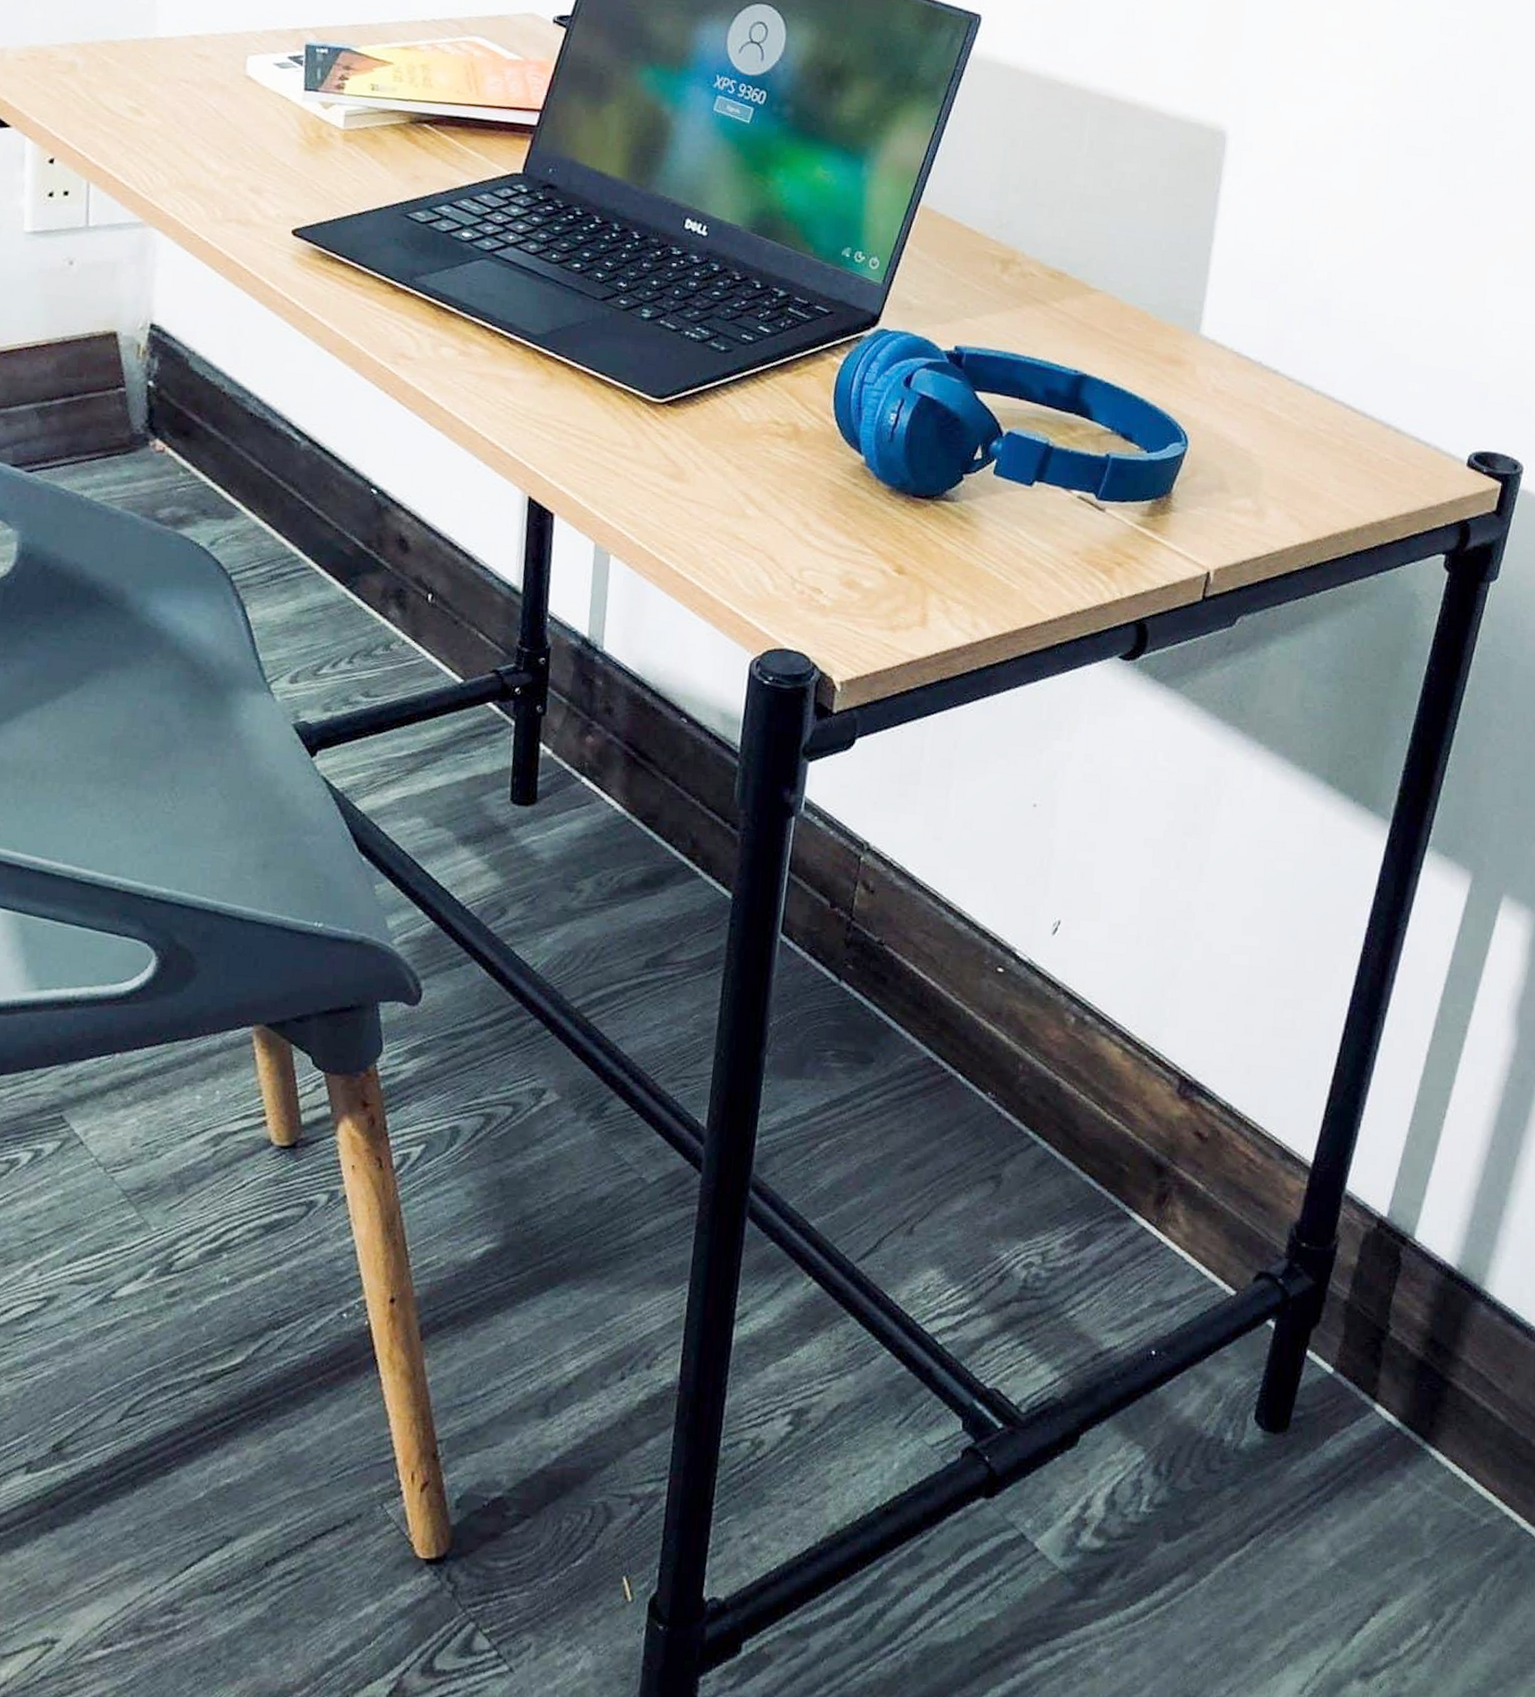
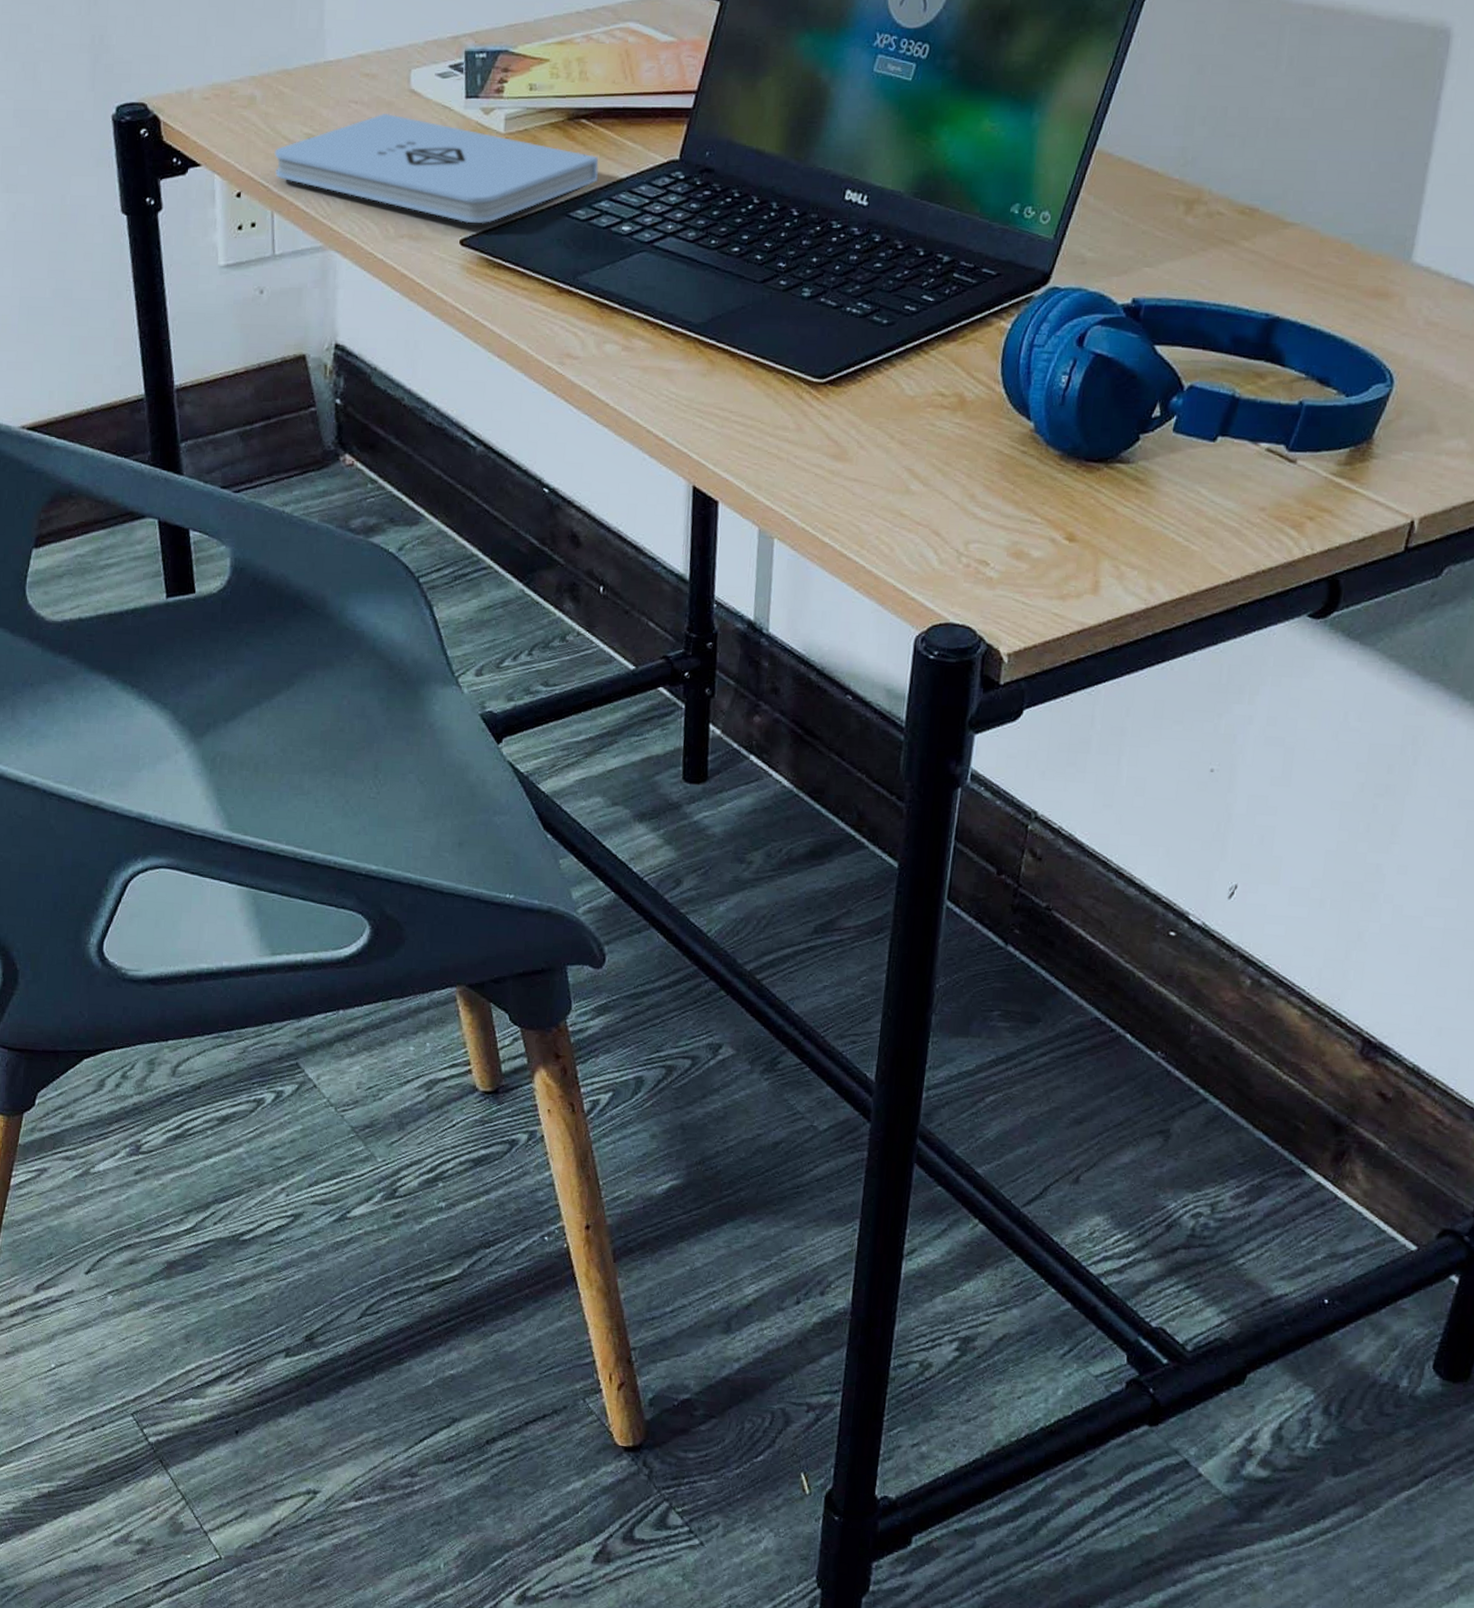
notepad: none [94,96,441,217] -> present [274,114,599,224]

